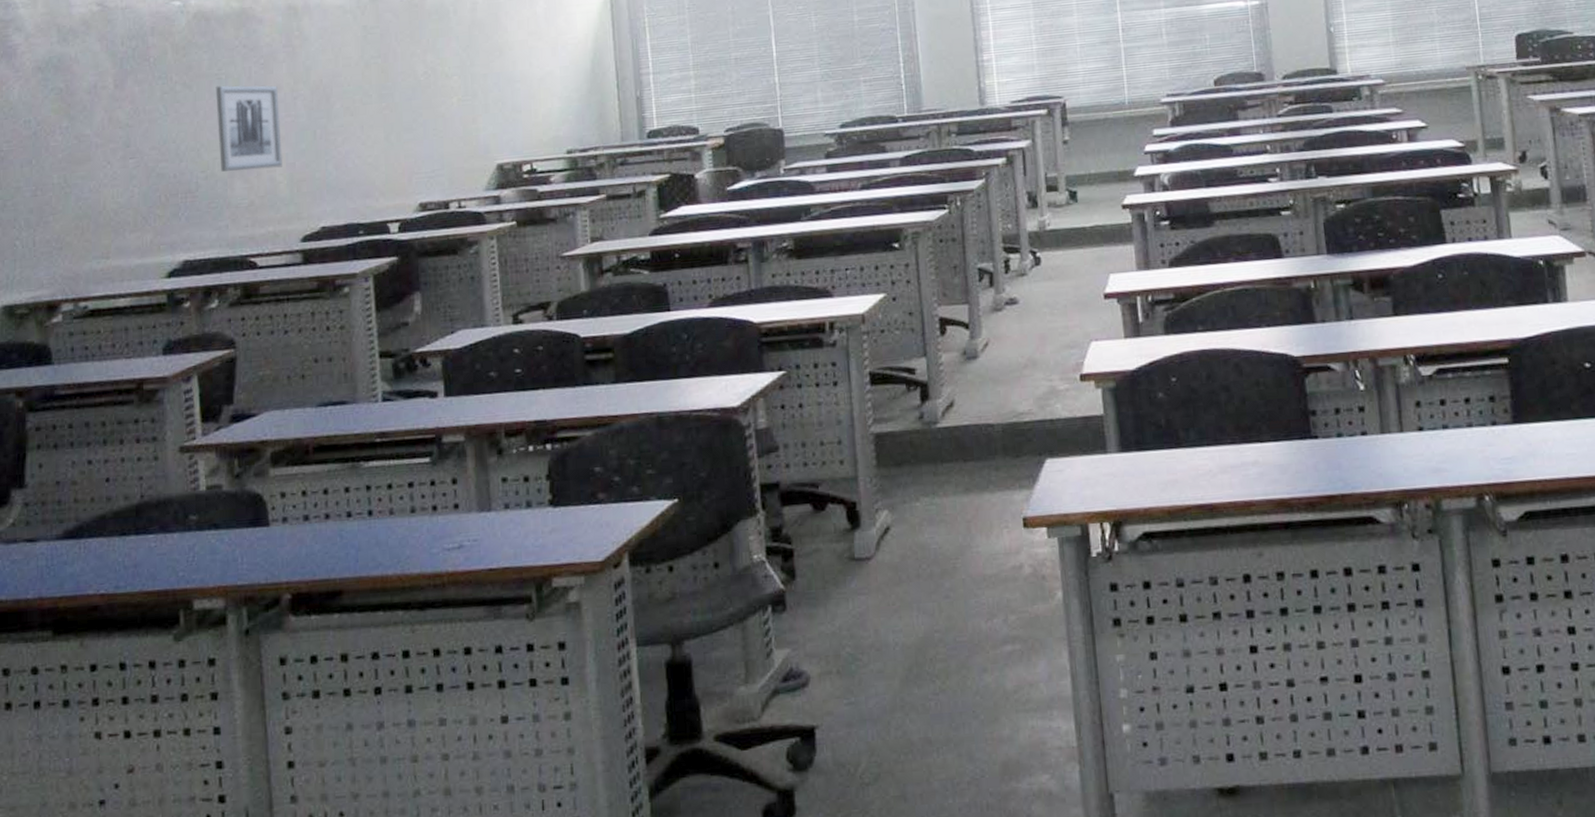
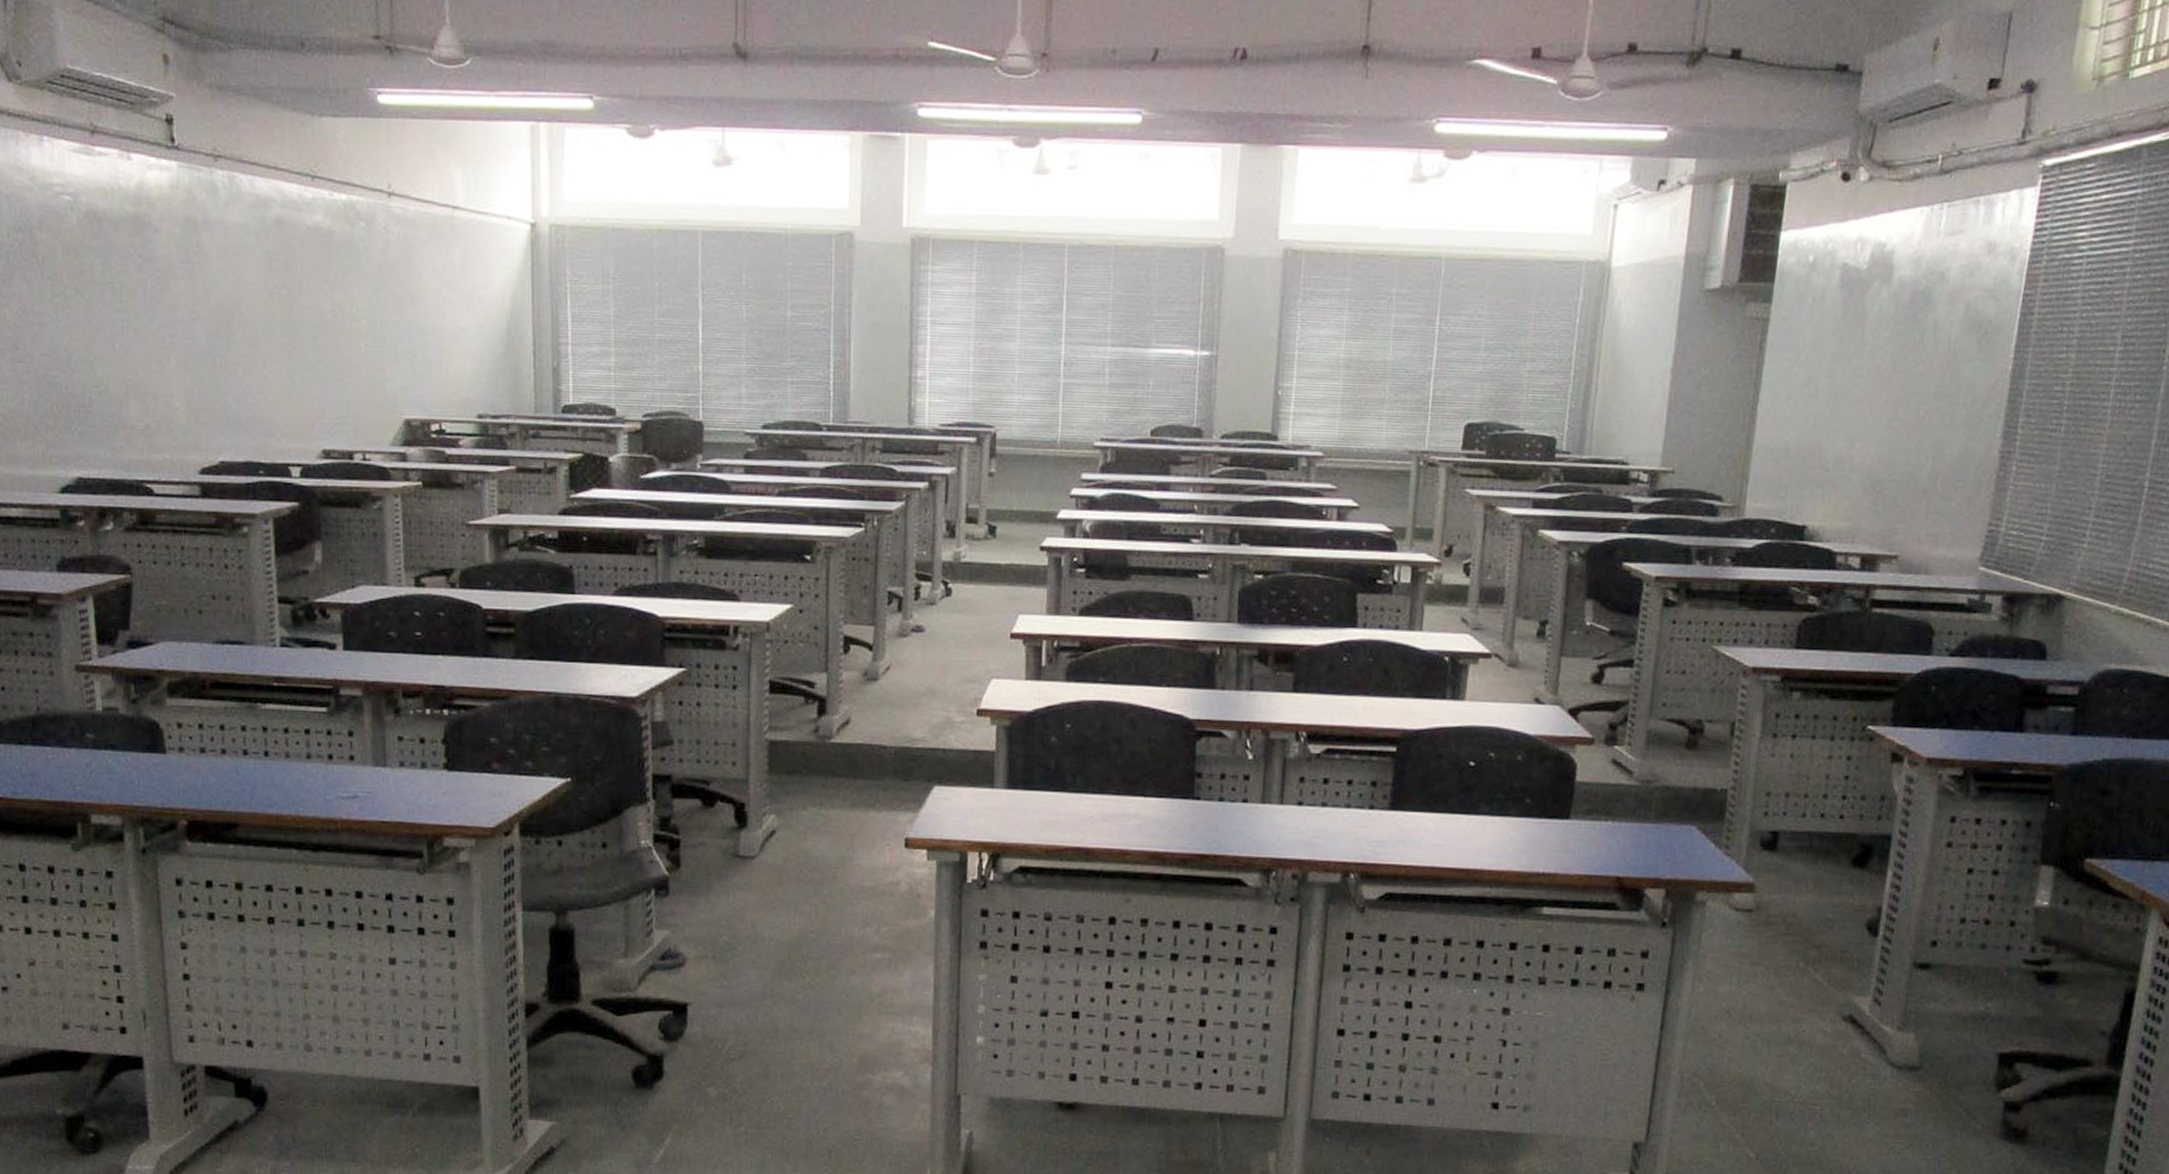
wall art: present [215,85,283,172] -> none [109,295,181,393]

